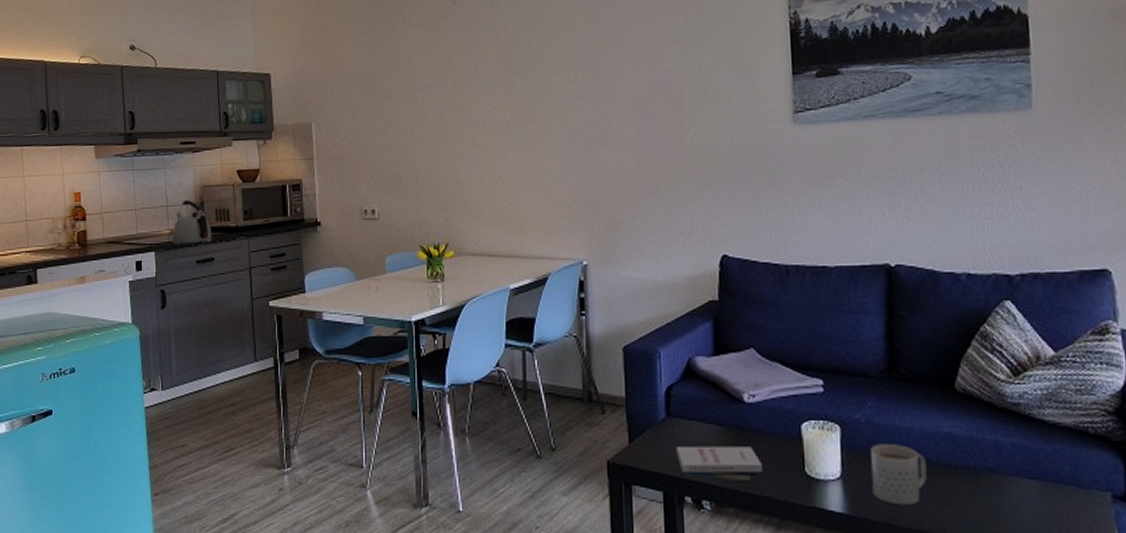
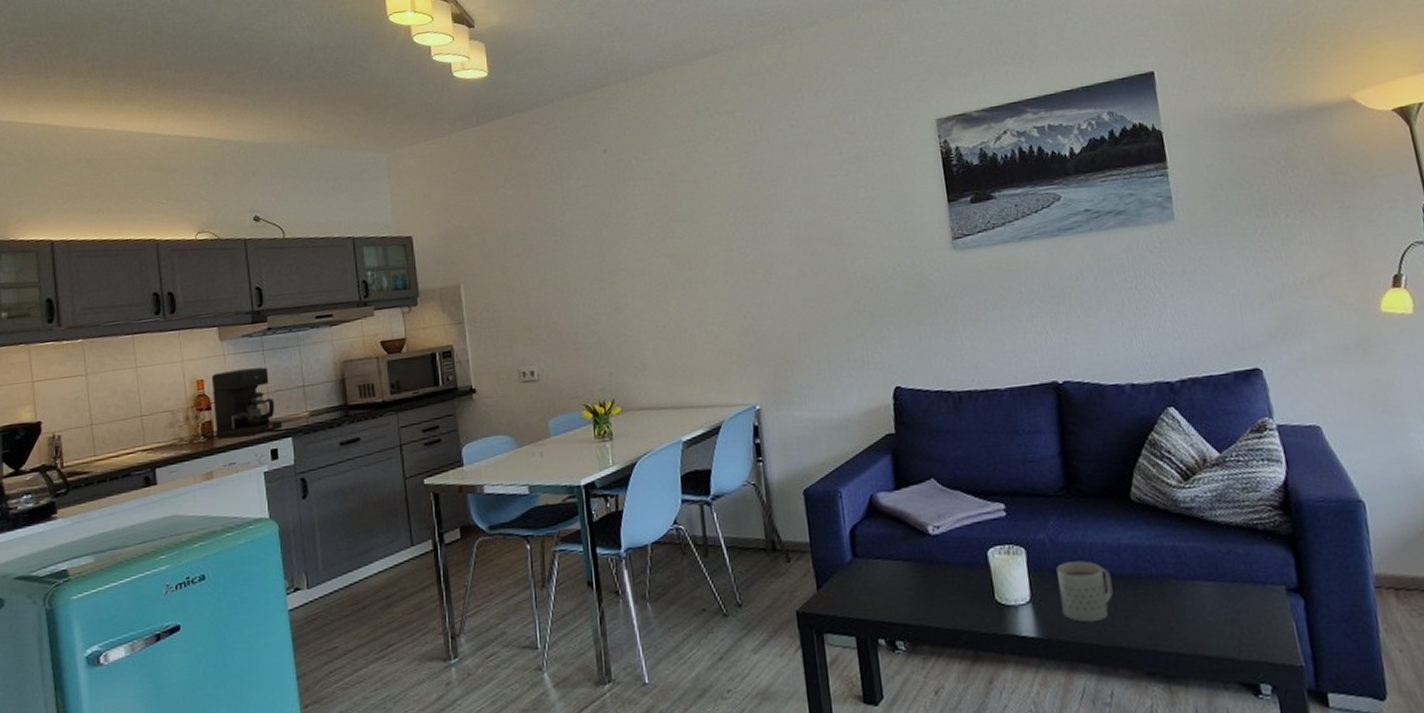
coffee maker: none [87,185,147,248] -> present [211,367,283,439]
kettle: present [172,200,213,246] -> none [311,378,358,428]
books: present [676,445,762,480] -> none [865,579,953,618]

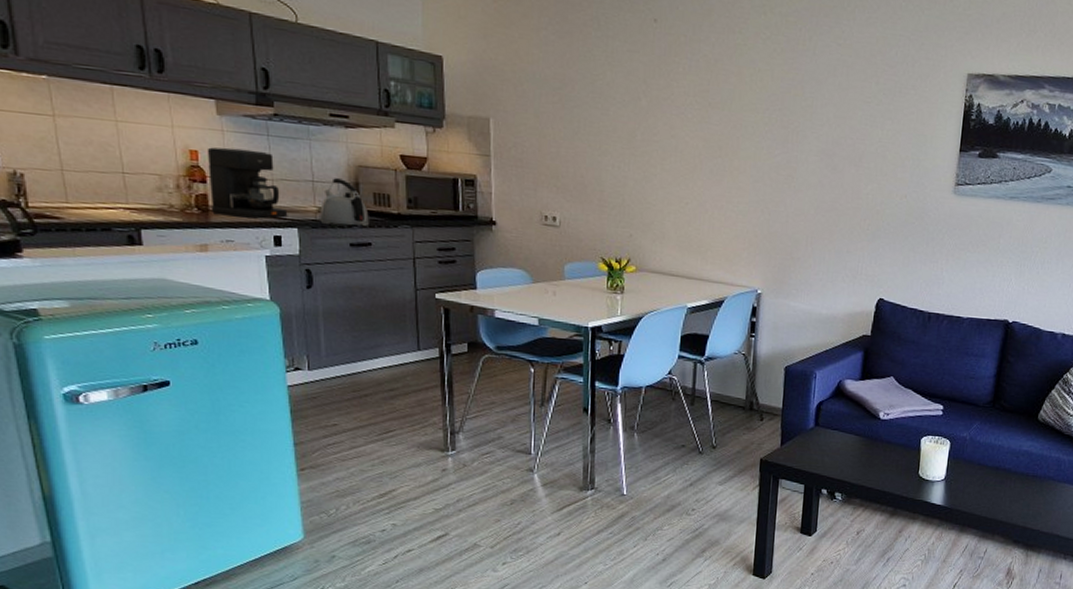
kettle: none [311,378,358,428] -> present [320,178,370,226]
mug: present [1056,561,1113,623] -> none [965,456,1008,502]

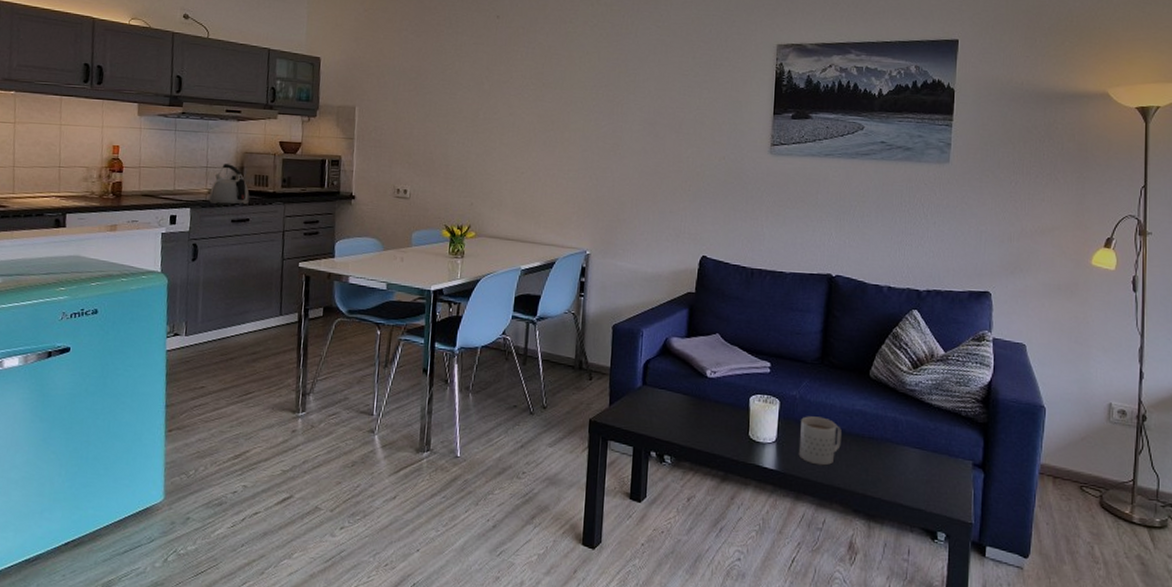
coffee maker: present [207,147,288,219] -> none [123,142,184,201]
mug: none [965,456,1008,502] -> present [798,416,842,466]

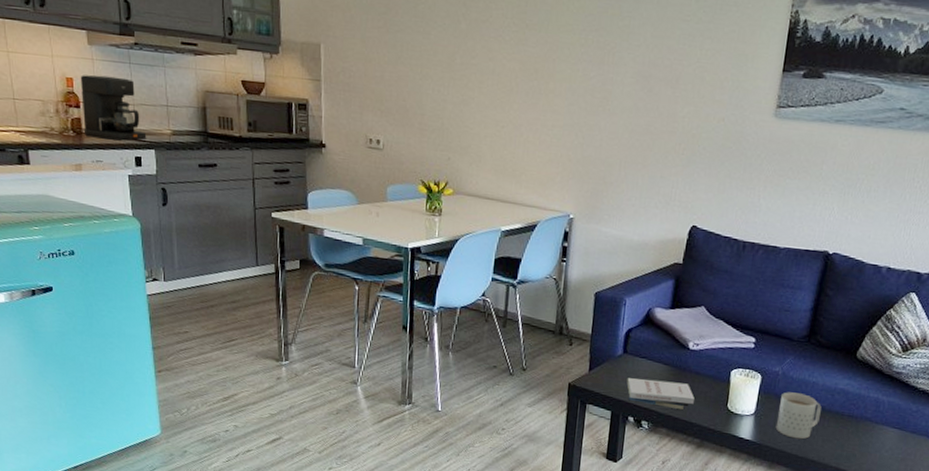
coffee maker: none [123,142,184,201] -> present [80,75,147,141]
kettle: present [209,164,250,205] -> none [173,103,216,148]
books: none [647,410,715,441] -> present [626,378,695,409]

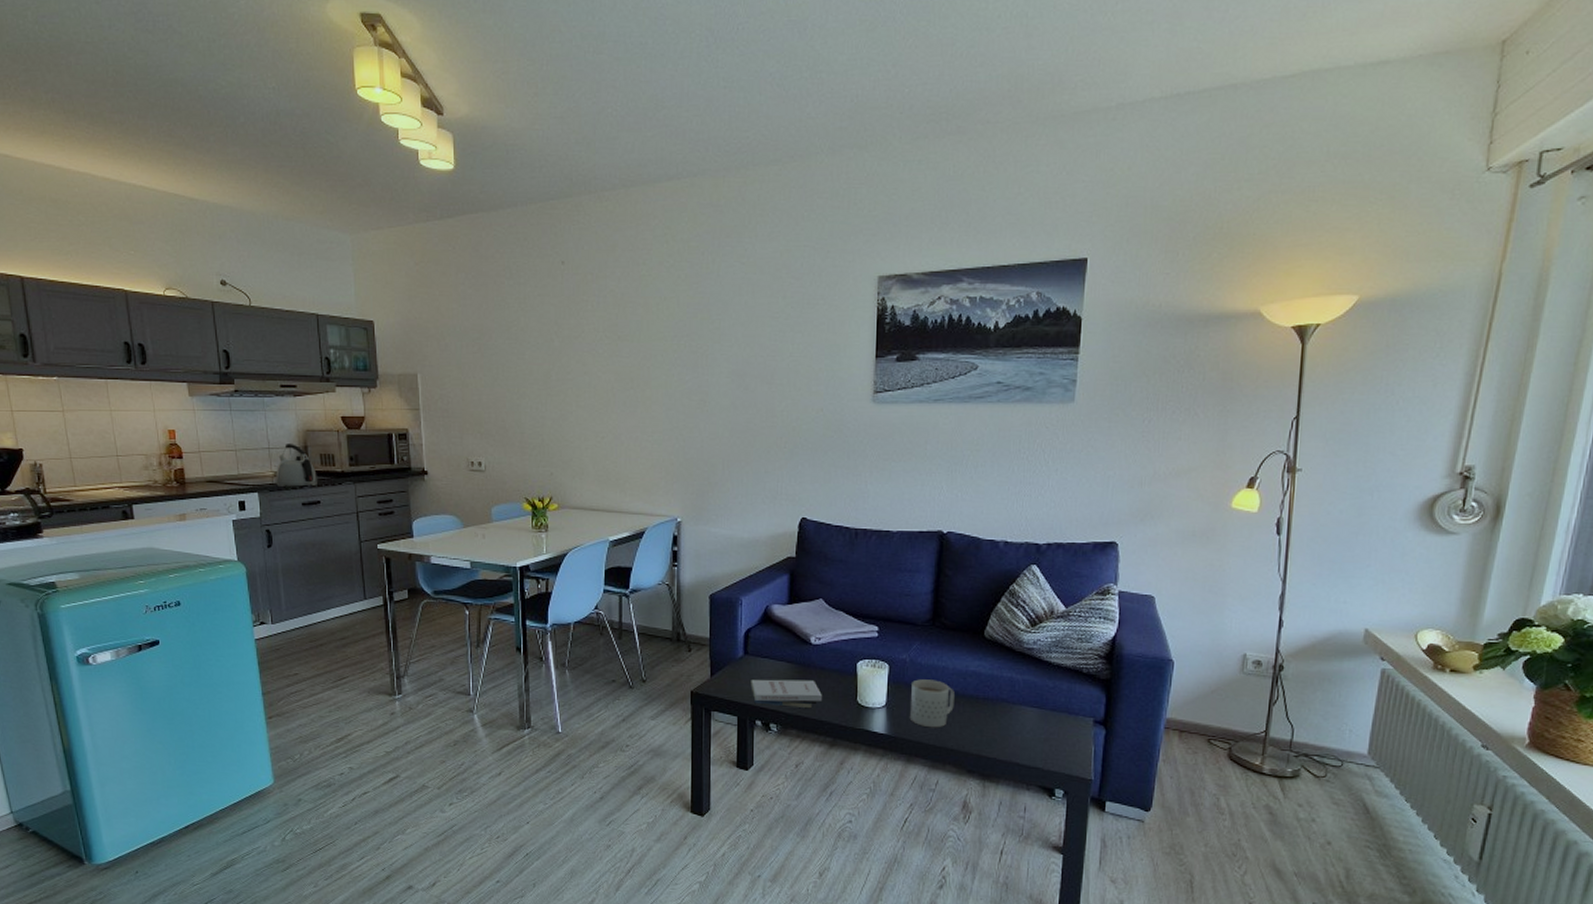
coffee maker: present [80,75,147,141] -> none [182,425,250,487]
kettle: none [173,103,216,148] -> present [276,444,319,488]

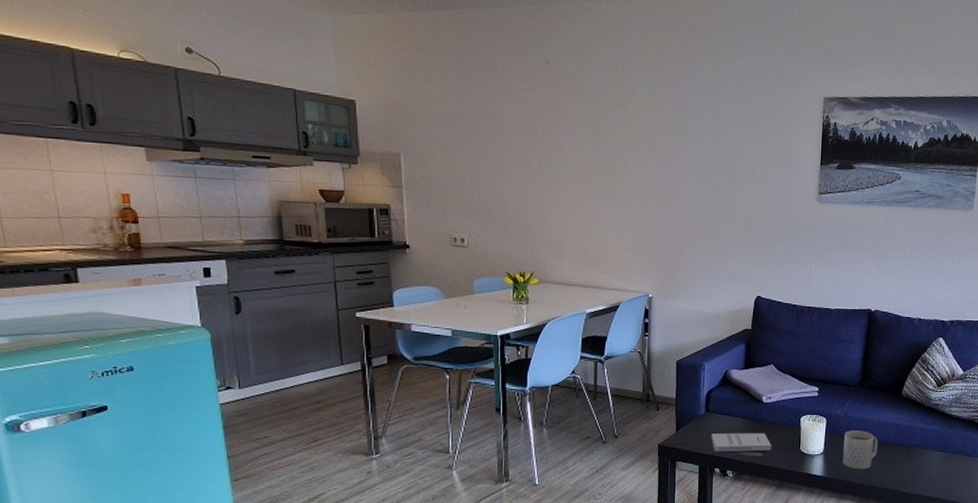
kettle: present [276,444,319,488] -> none [246,213,293,256]

